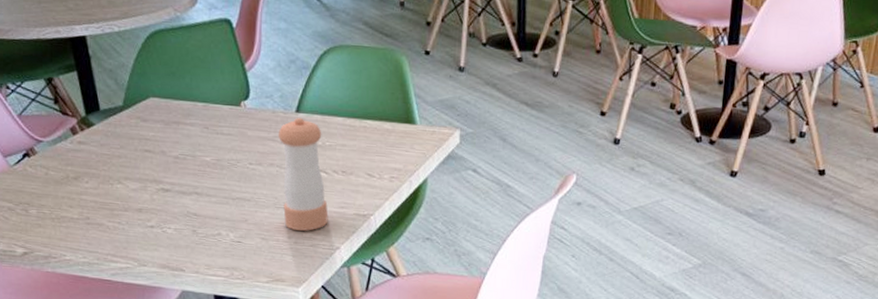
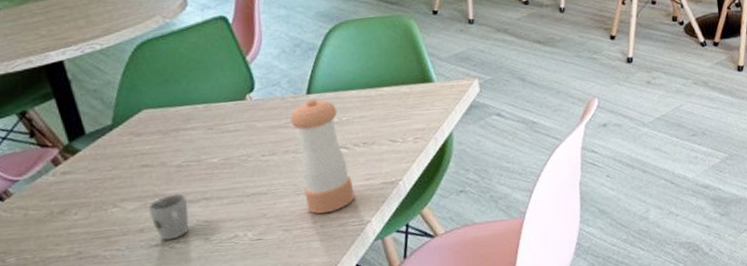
cup: none [147,182,181,224] -> present [148,193,189,240]

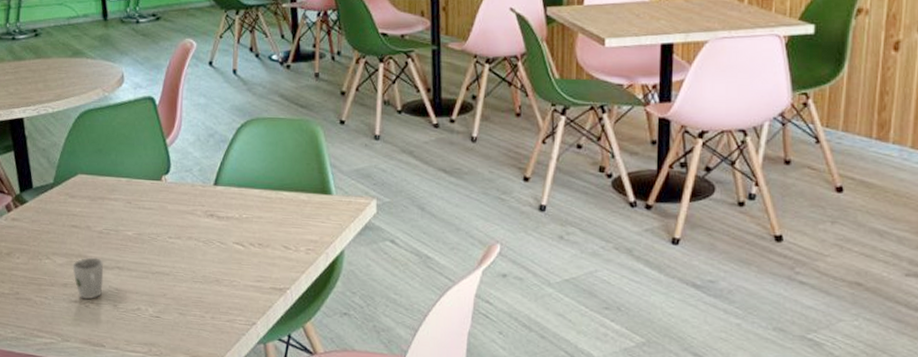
pepper shaker: present [289,99,355,214] -> none [196,191,245,306]

